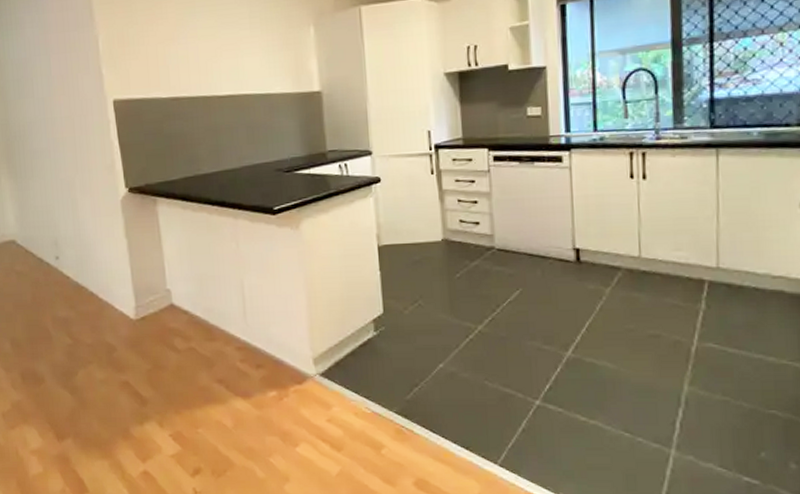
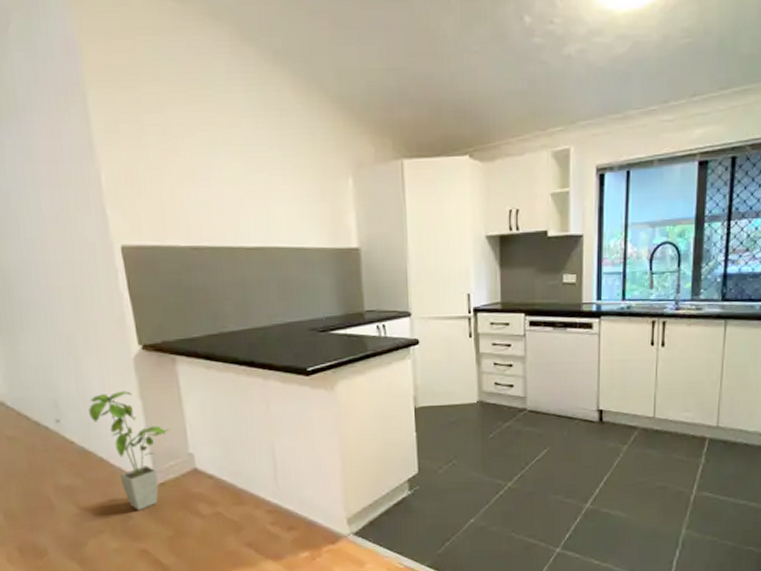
house plant: none [83,230,151,343] -> present [89,390,171,510]

